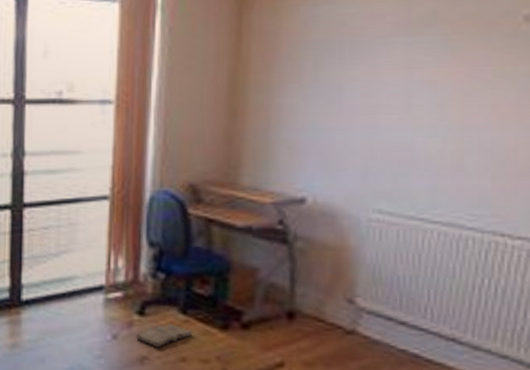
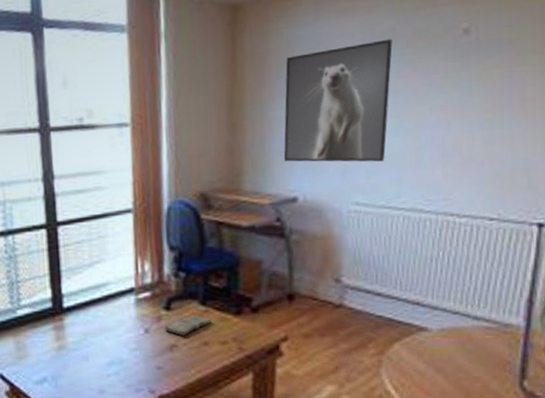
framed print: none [293,23,433,164] -> present [284,39,393,162]

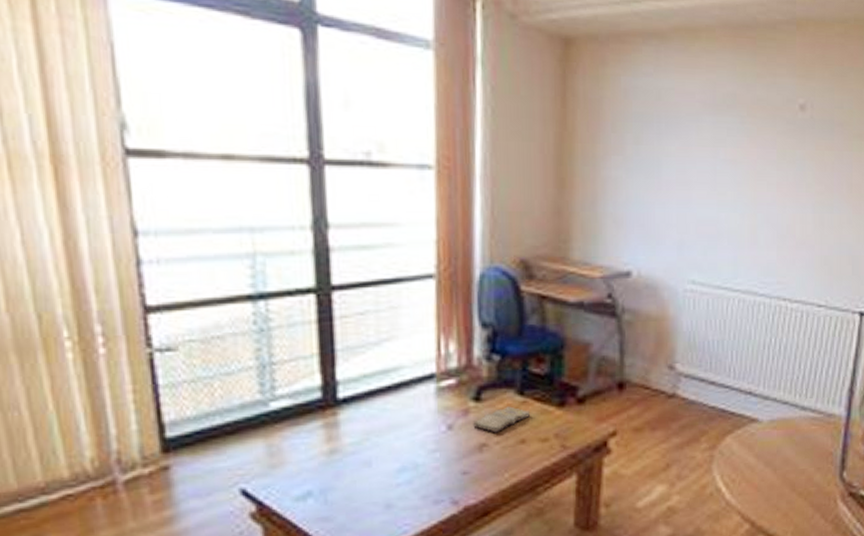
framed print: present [284,39,393,162] -> none [618,104,733,237]

